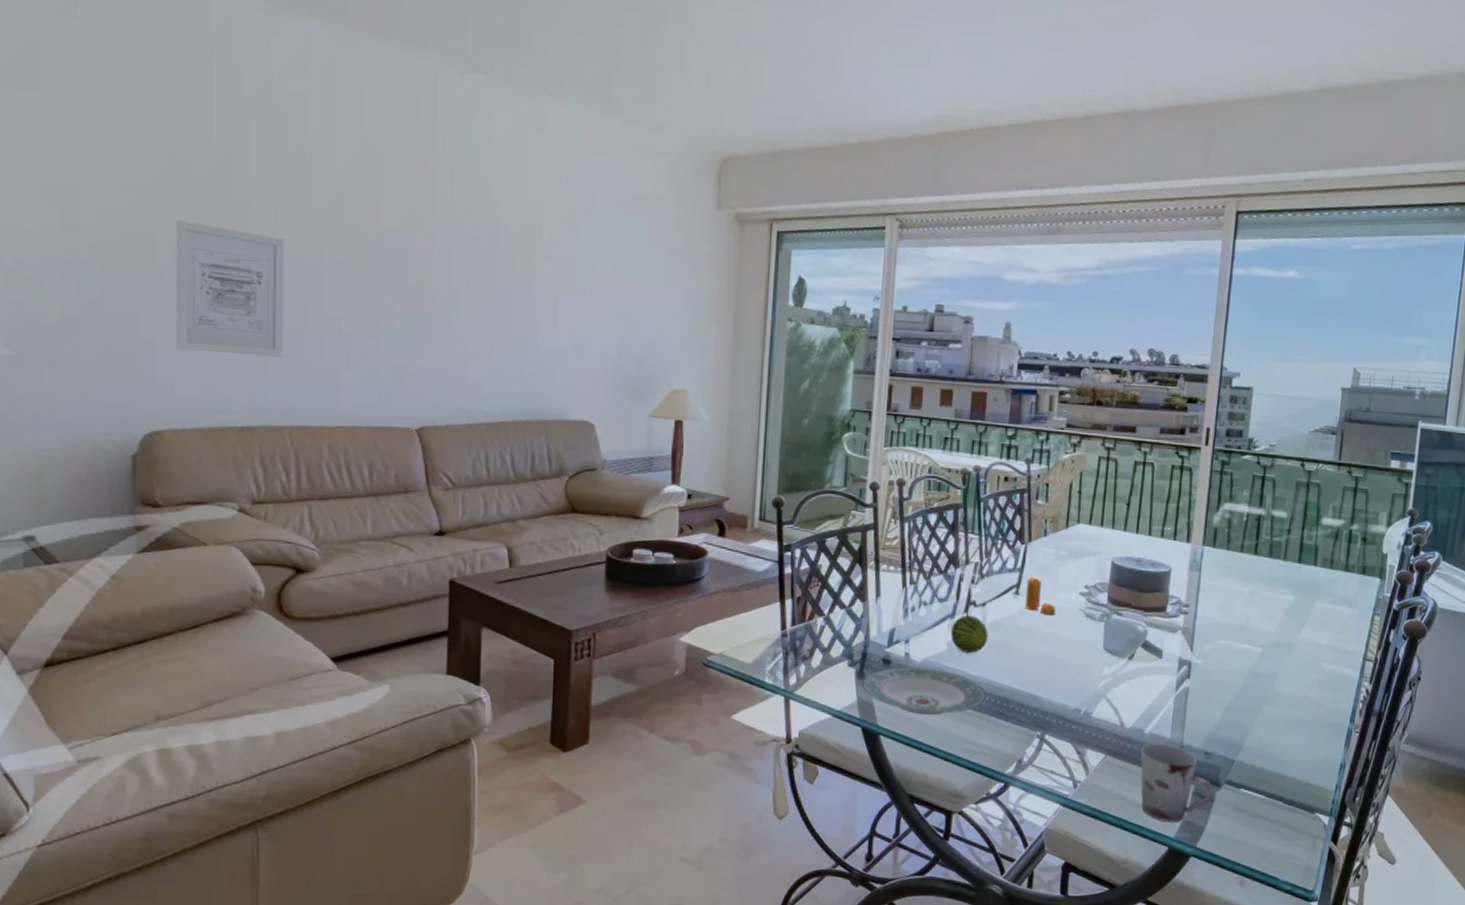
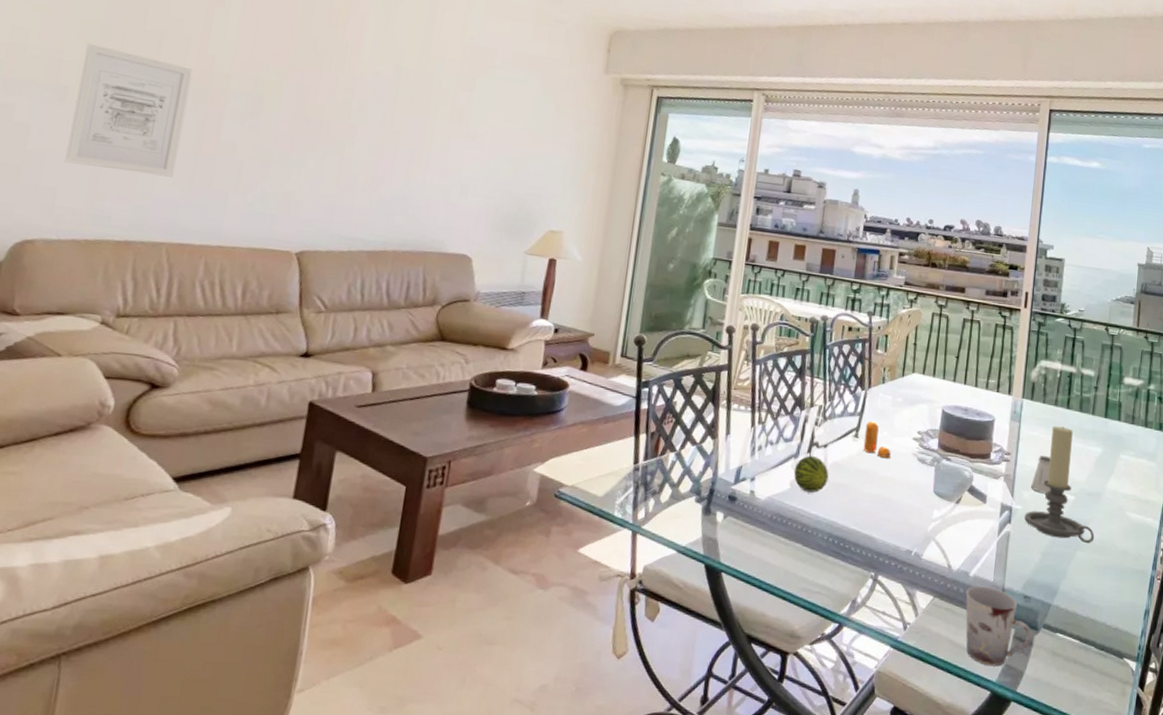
plate: present [861,667,988,715] -> none [707,504,826,553]
candle holder: none [1204,574,1285,697] -> present [1024,426,1095,543]
saltshaker: none [1211,607,1236,647] -> present [1030,456,1051,494]

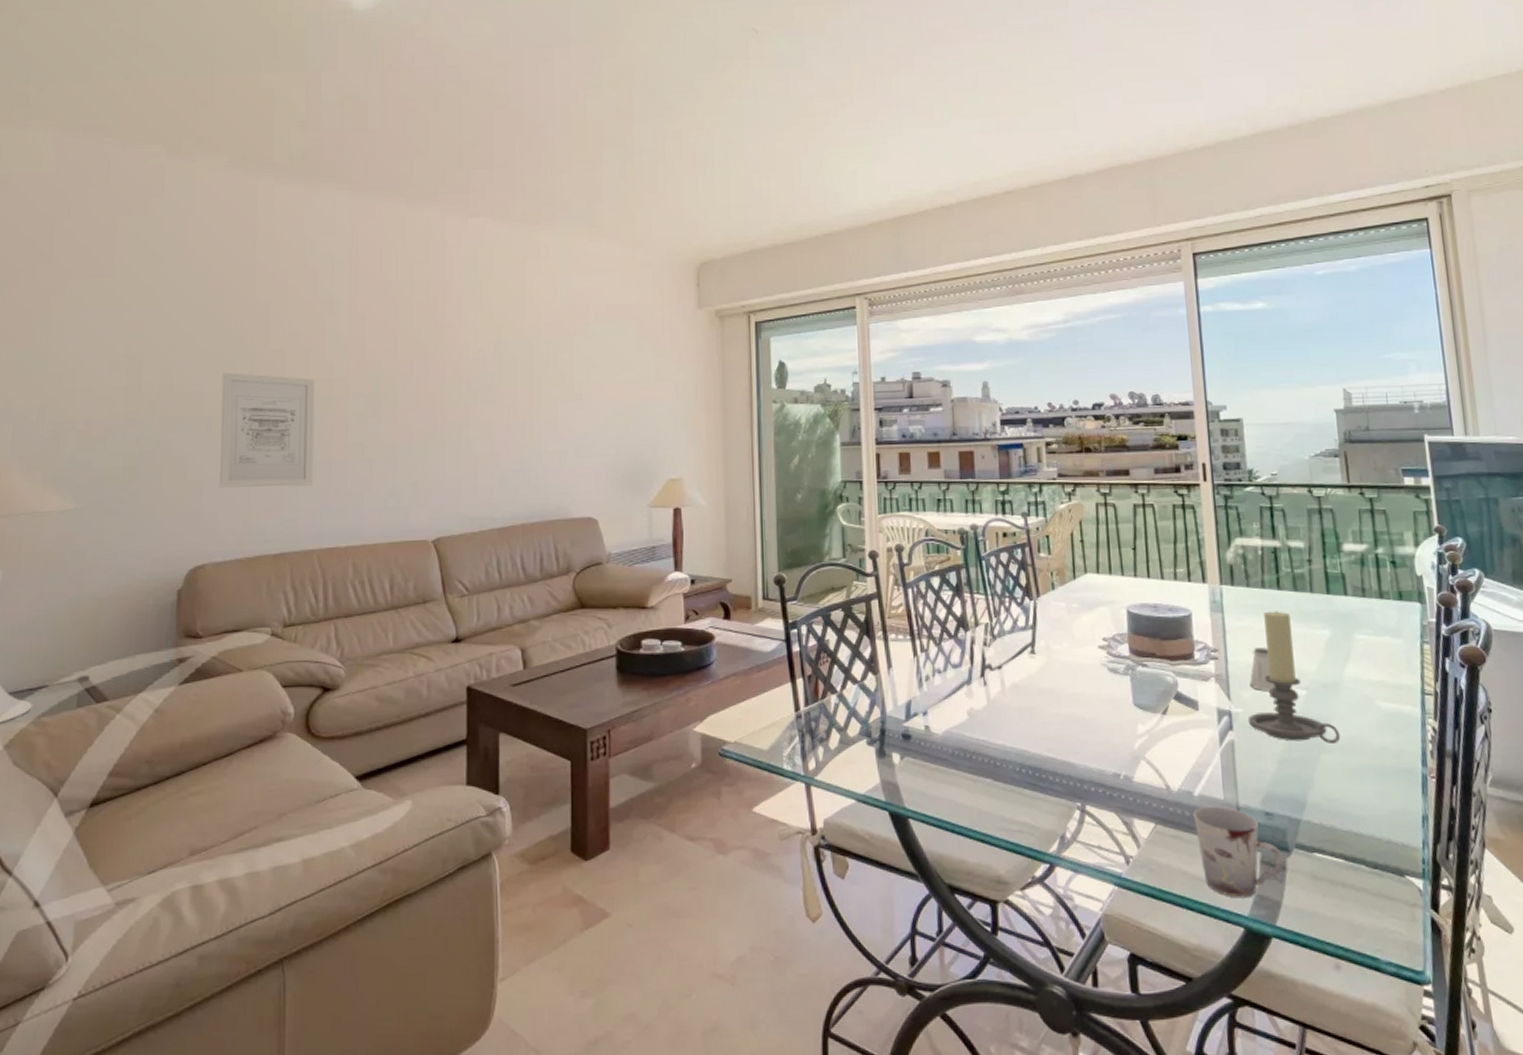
fruit: present [793,455,829,493] -> none [969,679,1009,720]
pepper shaker: present [863,421,891,458] -> none [1041,633,1076,672]

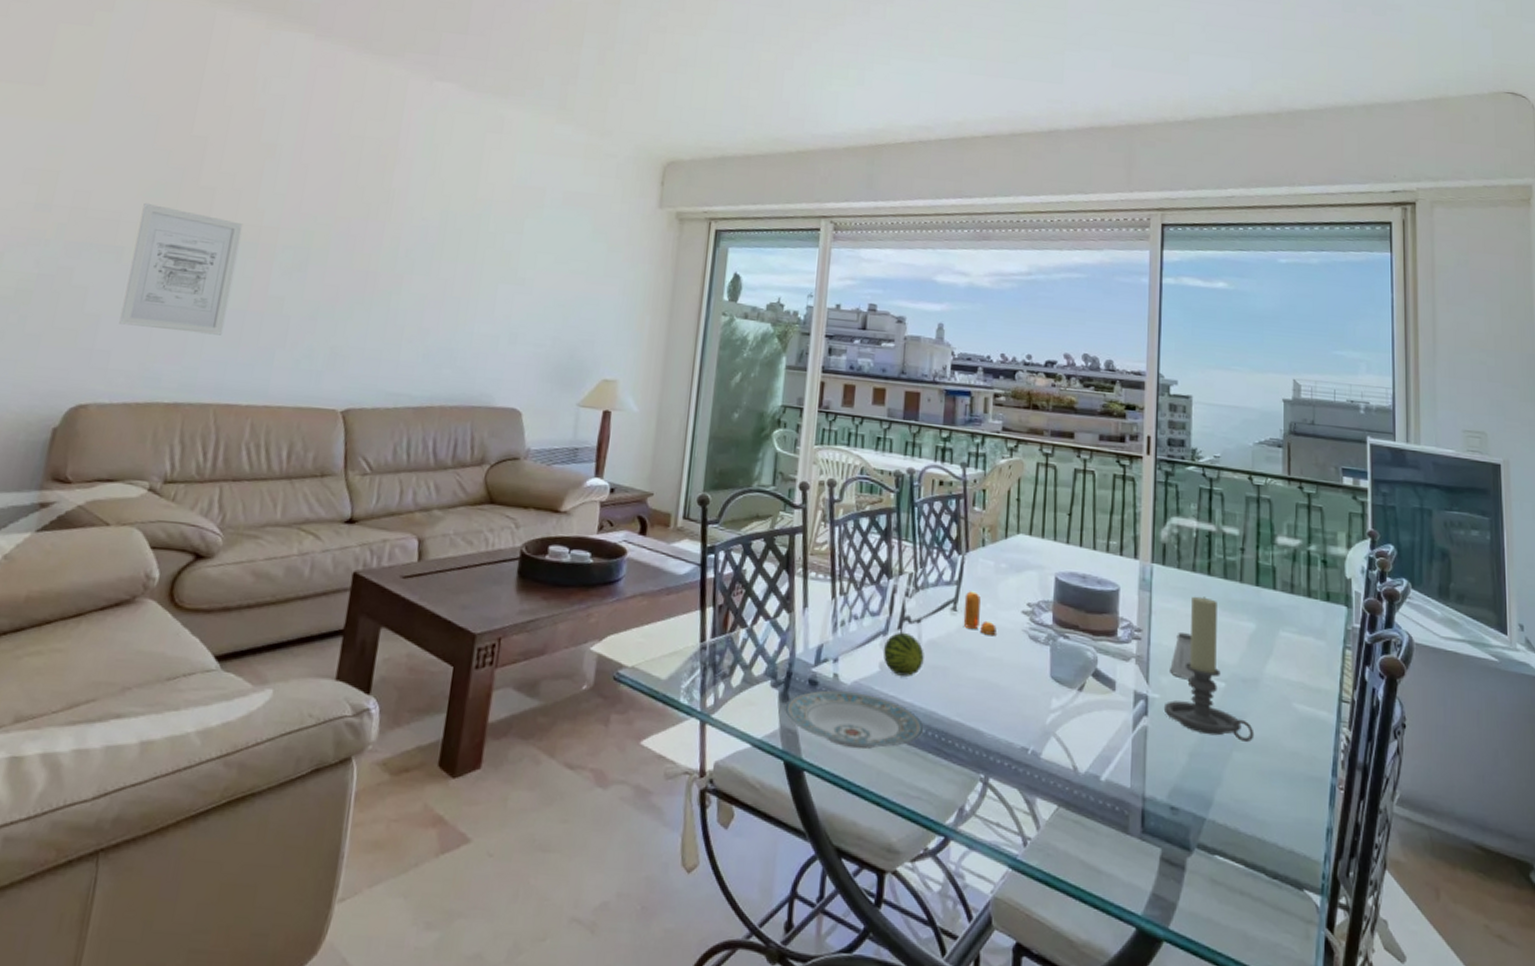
plate: none [883,741,1018,792] -> present [785,690,924,749]
fruit: none [969,679,1009,720] -> present [883,632,924,676]
pepper shaker: none [1041,633,1076,672] -> present [963,591,997,635]
cup: present [1193,806,1284,898] -> none [1097,793,1184,896]

